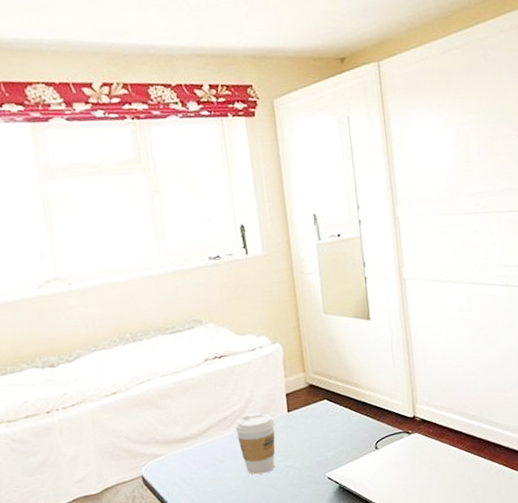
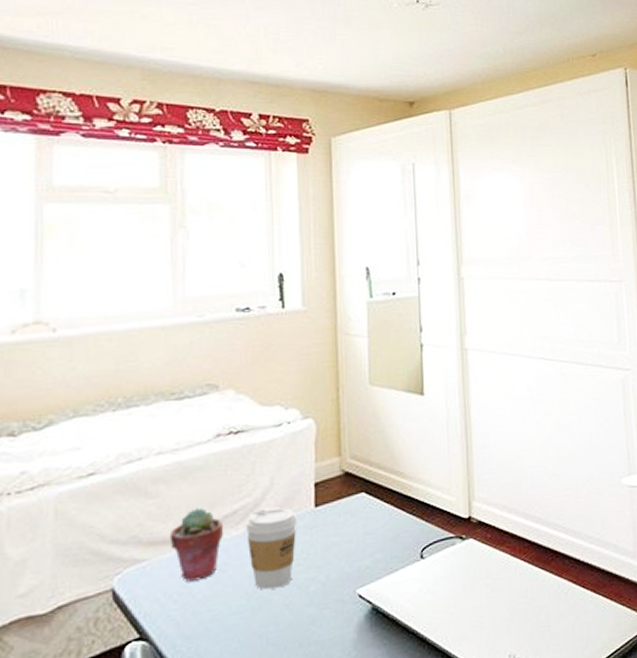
potted succulent: none [178,415,220,470] -> present [169,507,224,582]

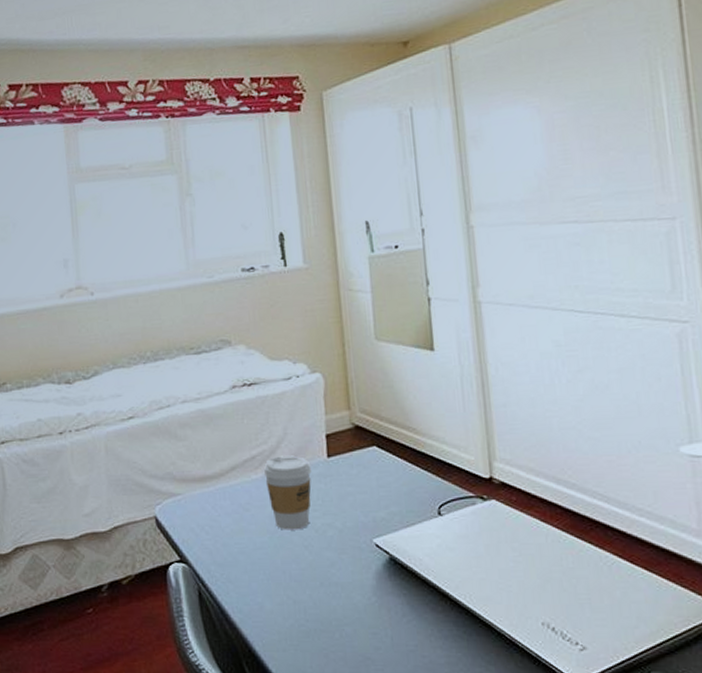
potted succulent: present [169,507,224,582] -> none [198,451,245,516]

